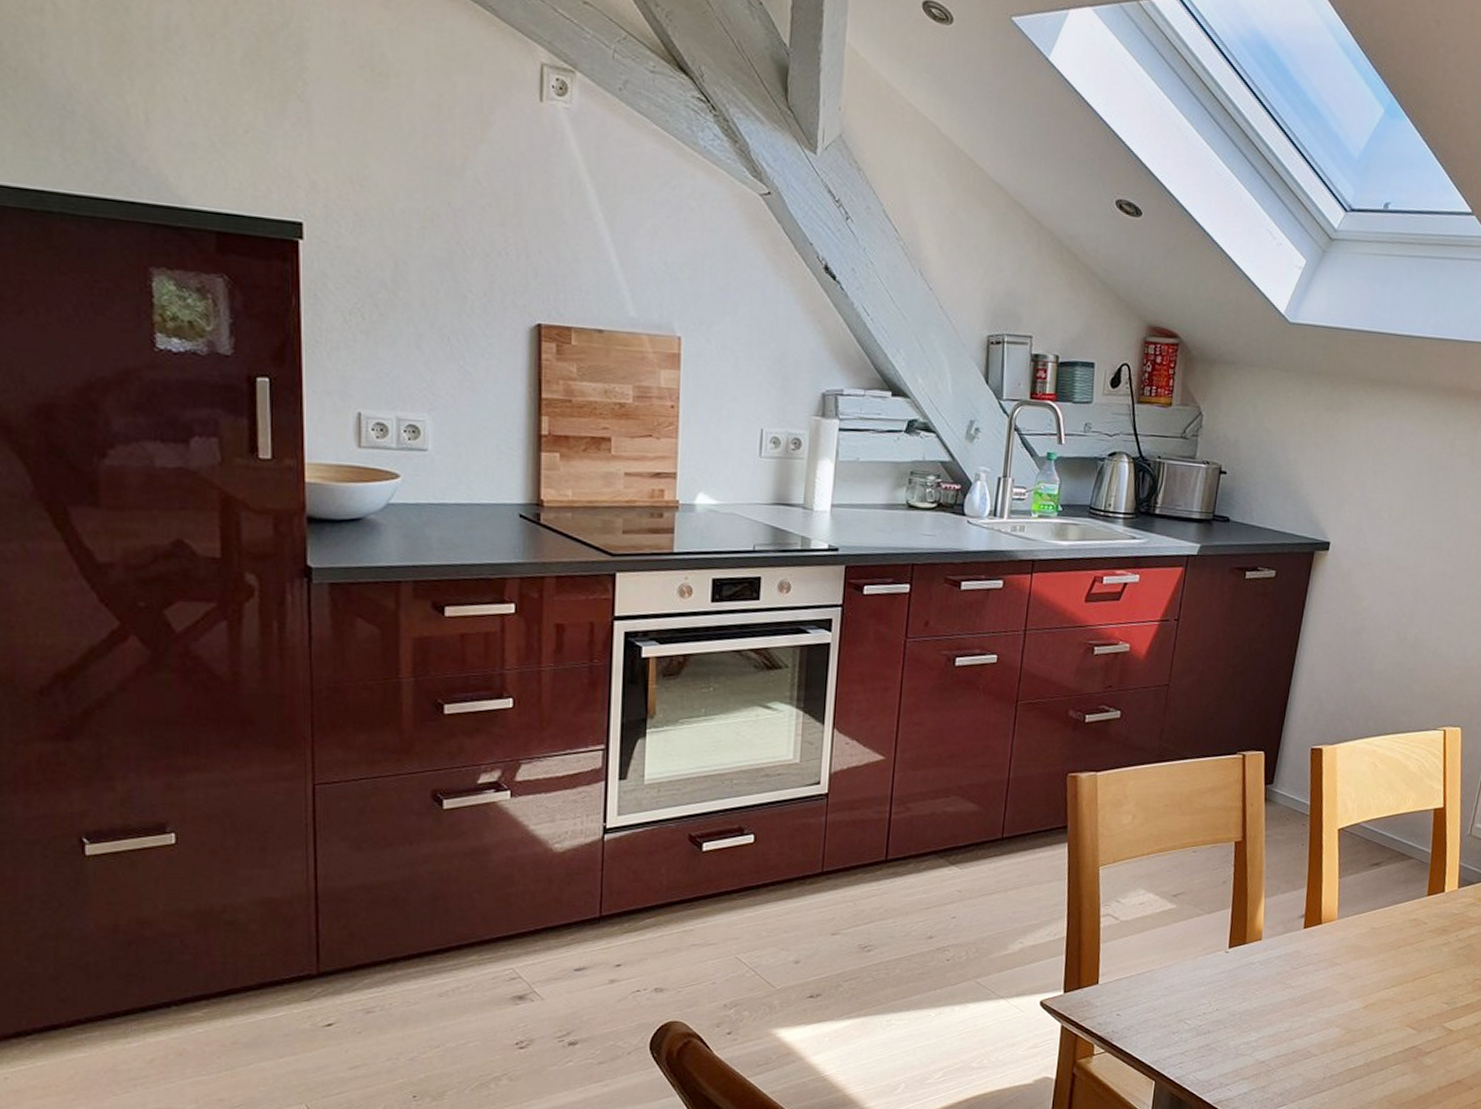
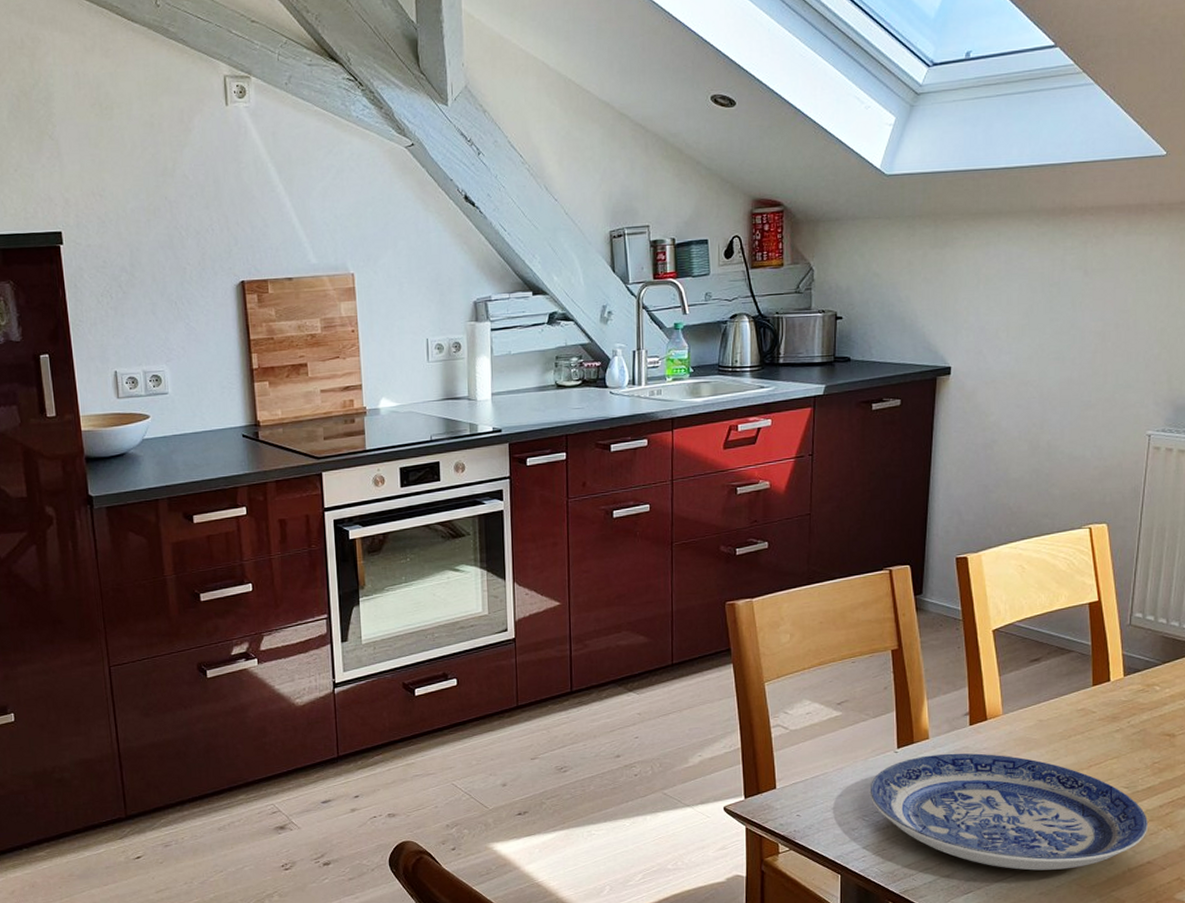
plate: none [1194,957,1463,1085] -> present [869,753,1149,871]

